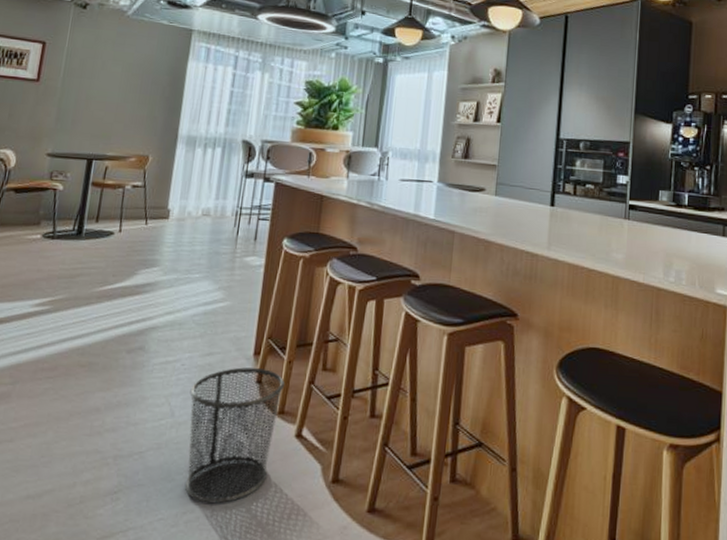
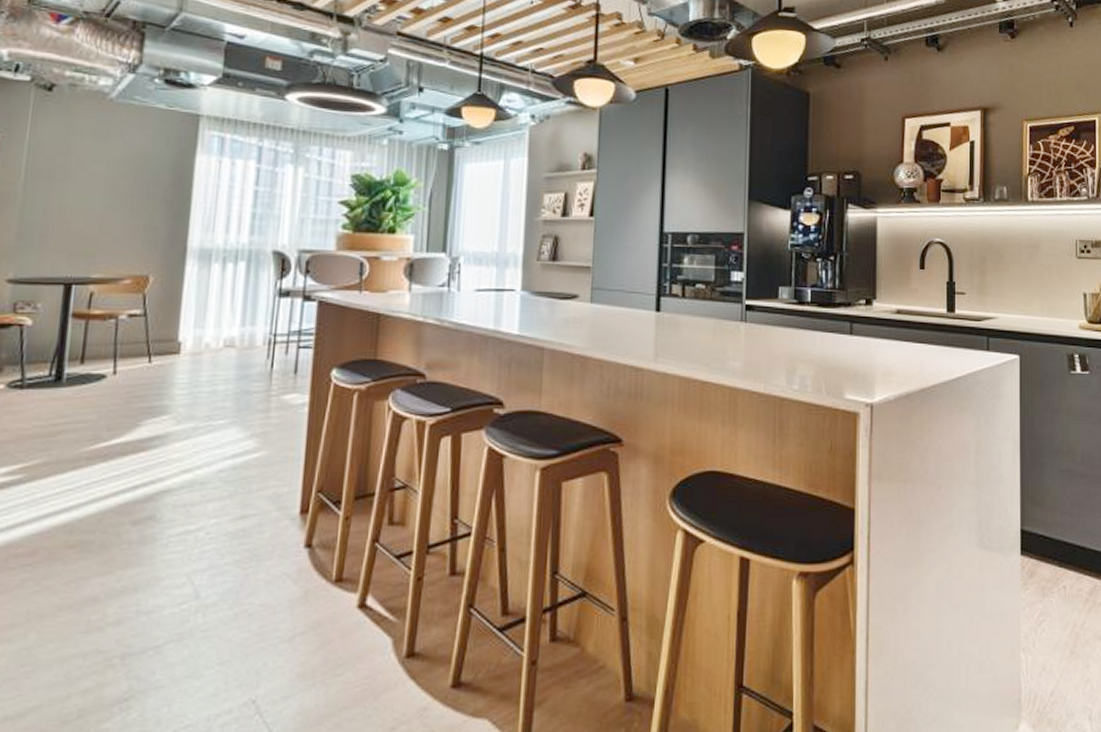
waste bin: present [184,367,285,504] -> none [217,529,342,700]

